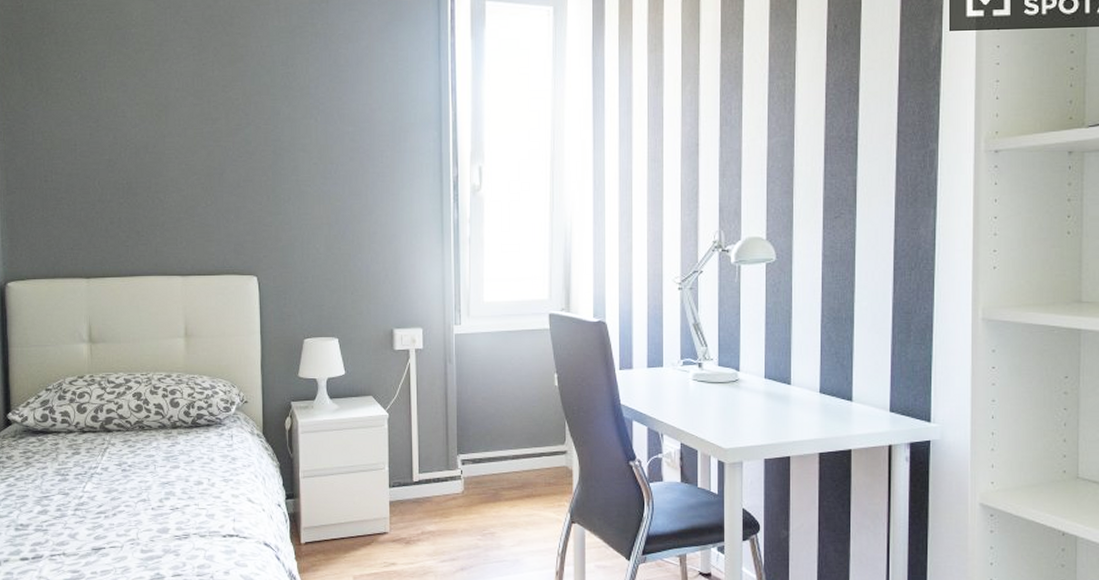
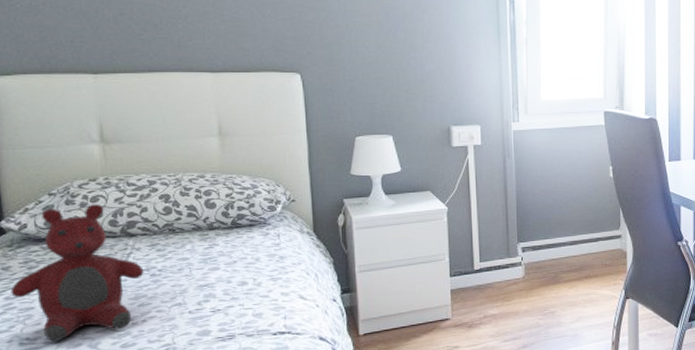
teddy bear: none [11,399,117,529] -> present [10,204,144,341]

